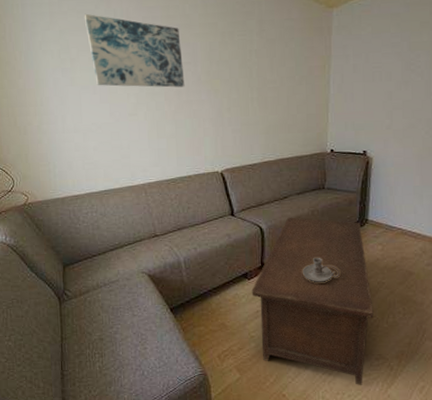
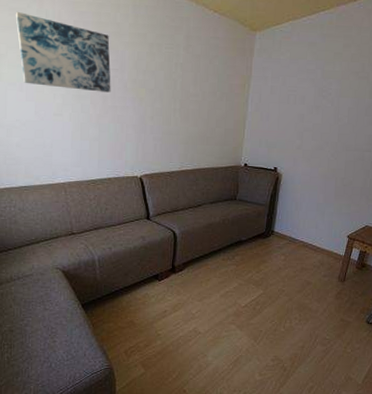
cabinet: present [251,217,374,385] -> none [161,224,273,384]
candle holder: present [302,257,340,283] -> none [210,263,244,288]

